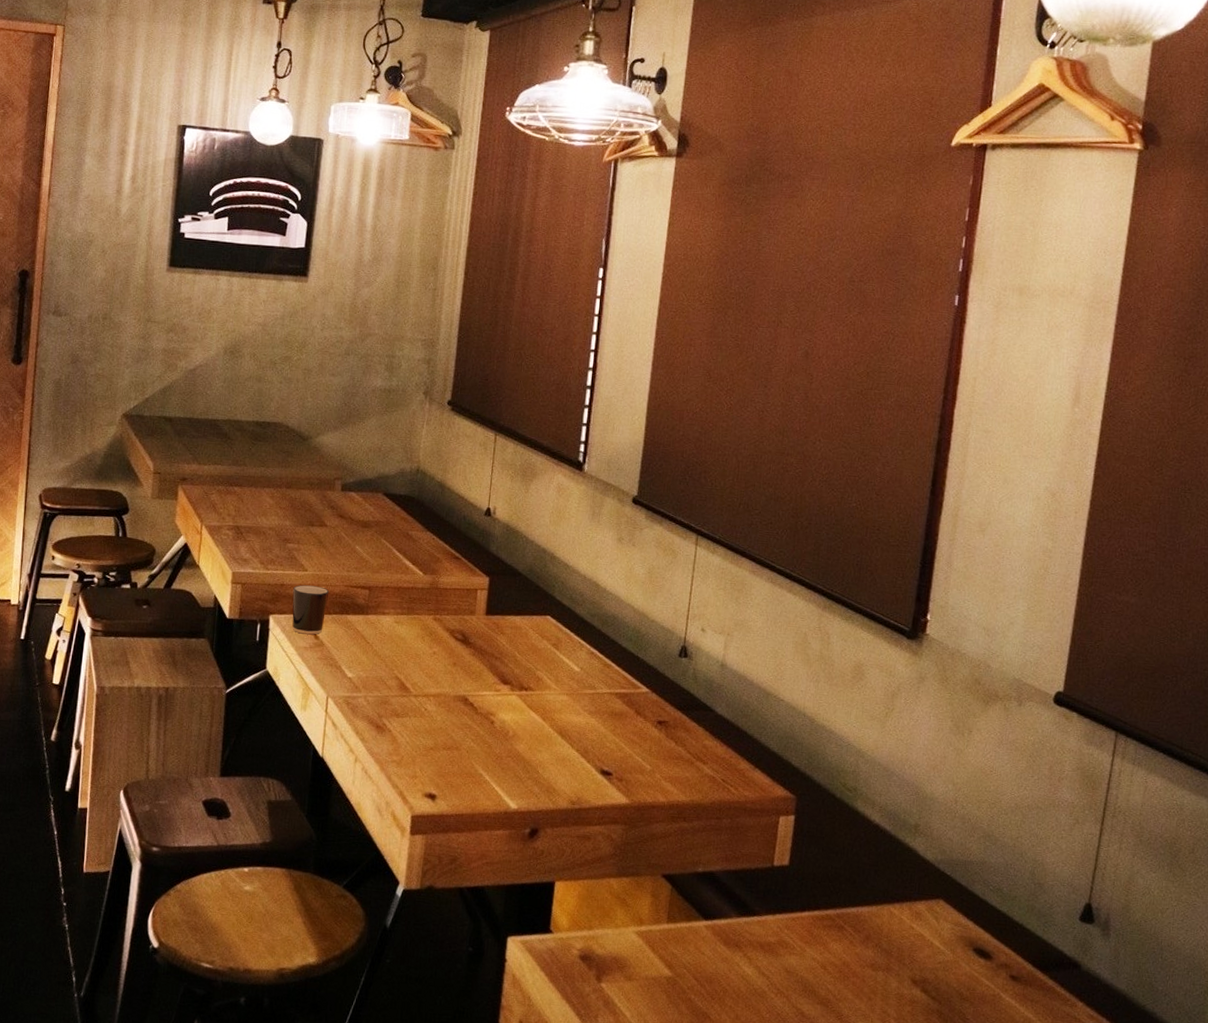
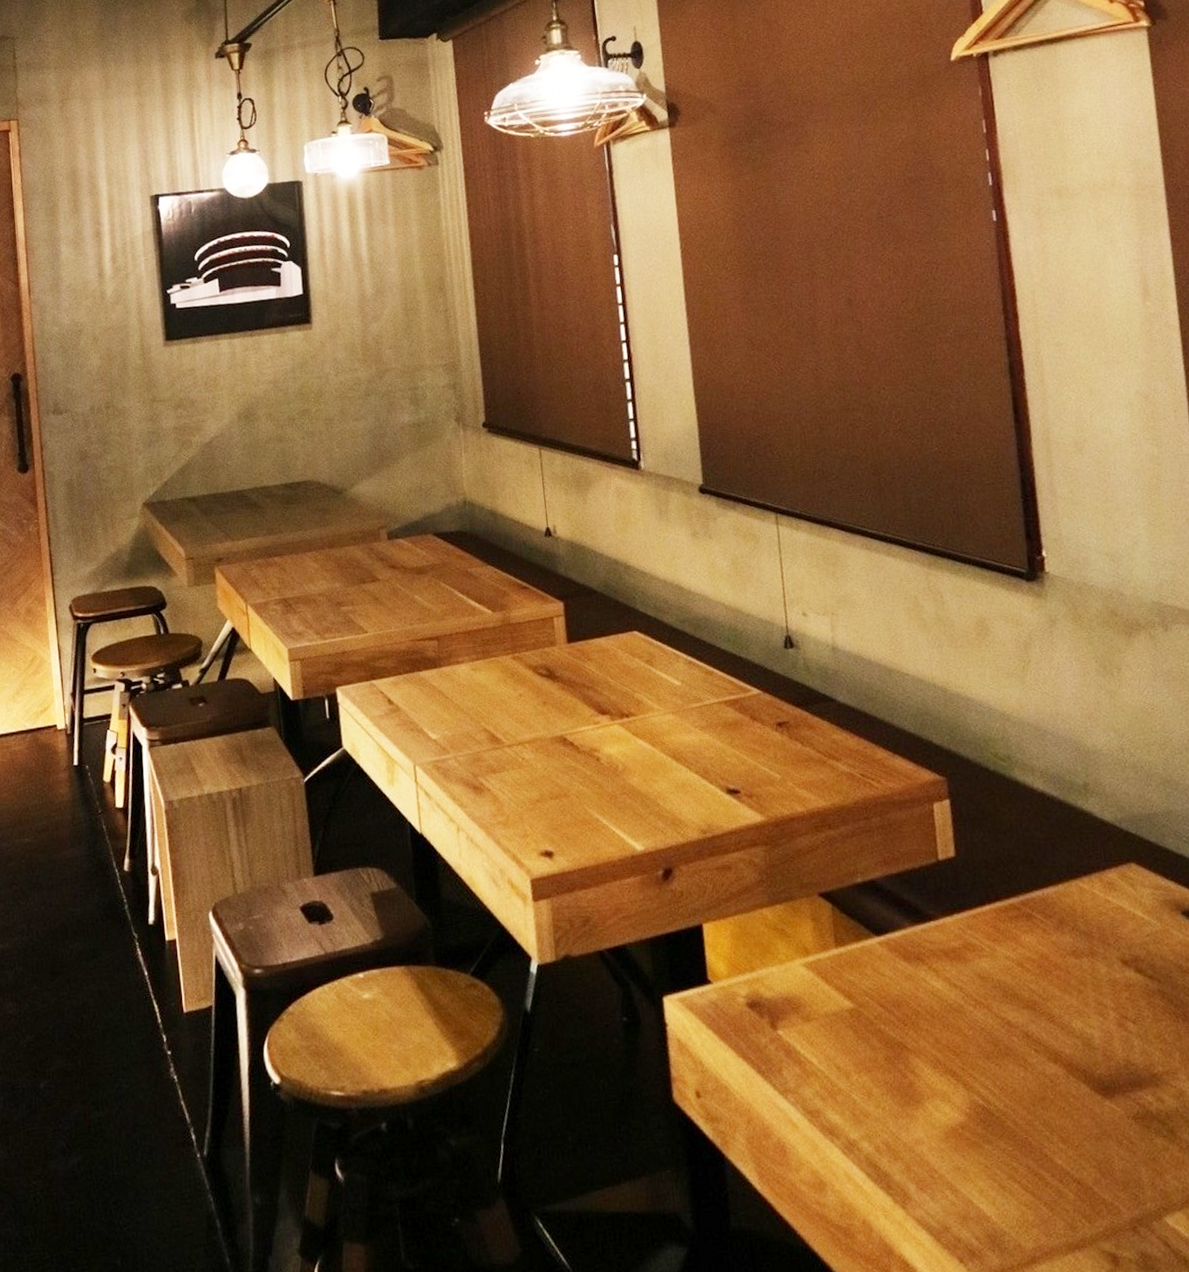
mug: present [292,585,330,635] -> none [356,646,396,702]

